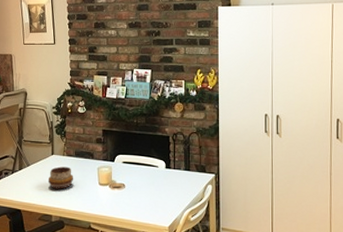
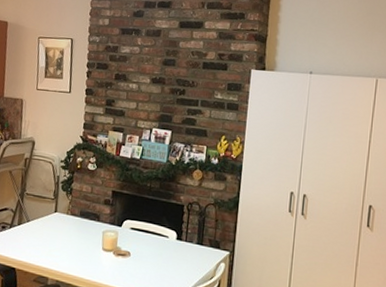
decorative bowl: present [48,166,74,189] -> none [47,225,76,251]

